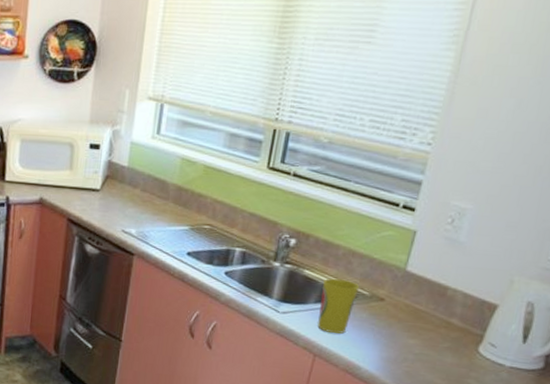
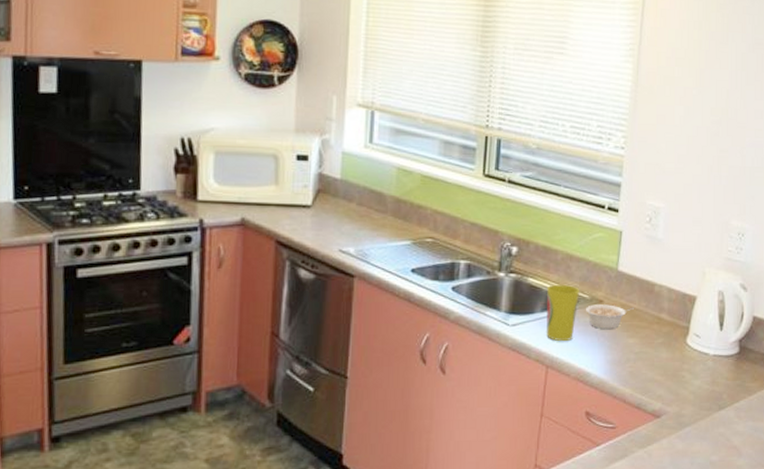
legume: none [364,302,420,328] -> present [586,304,634,330]

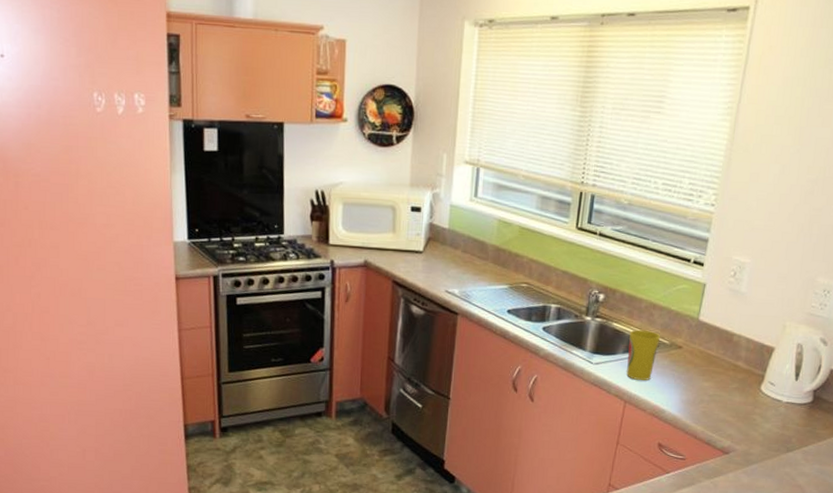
legume: present [586,304,634,330] -> none [665,350,711,373]

